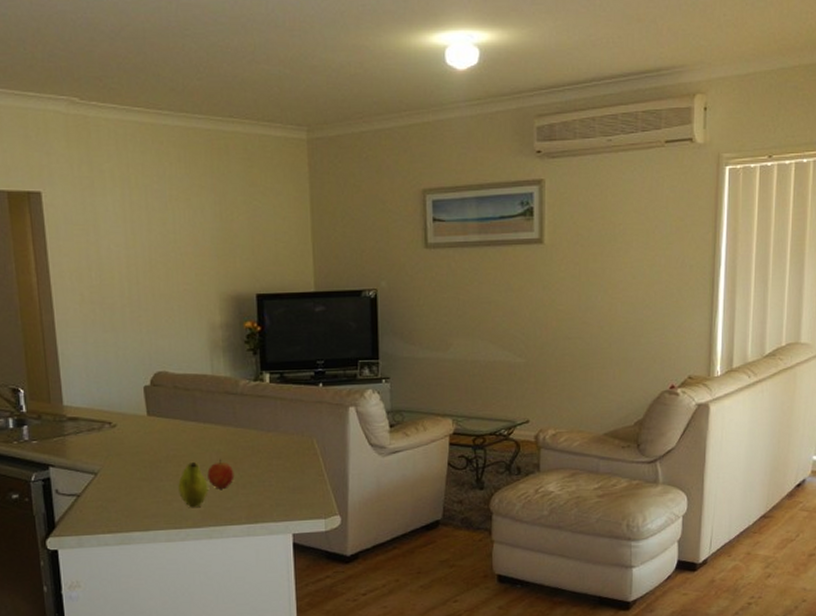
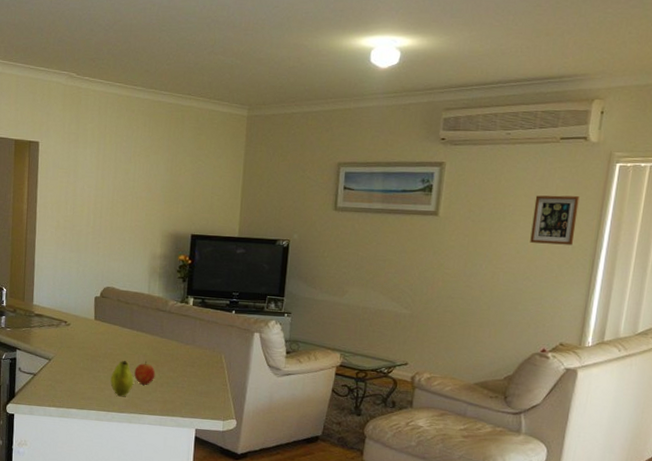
picture frame: none [645,207,692,265] -> present [530,195,580,245]

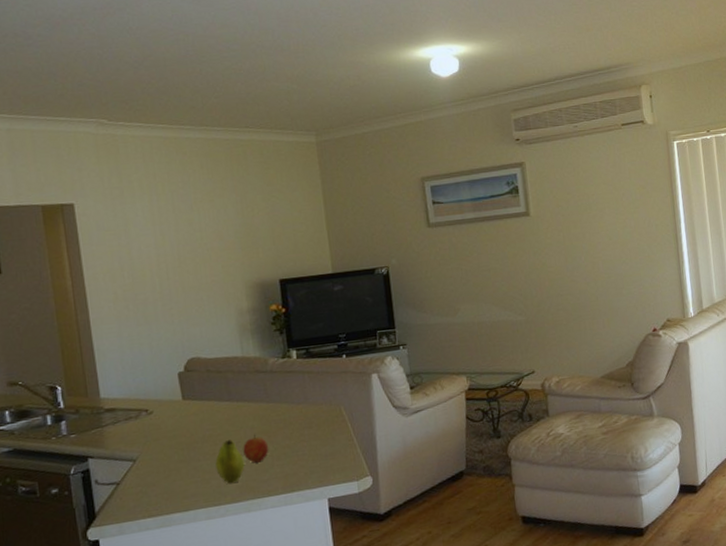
picture frame: present [530,195,580,245] -> none [613,177,655,228]

